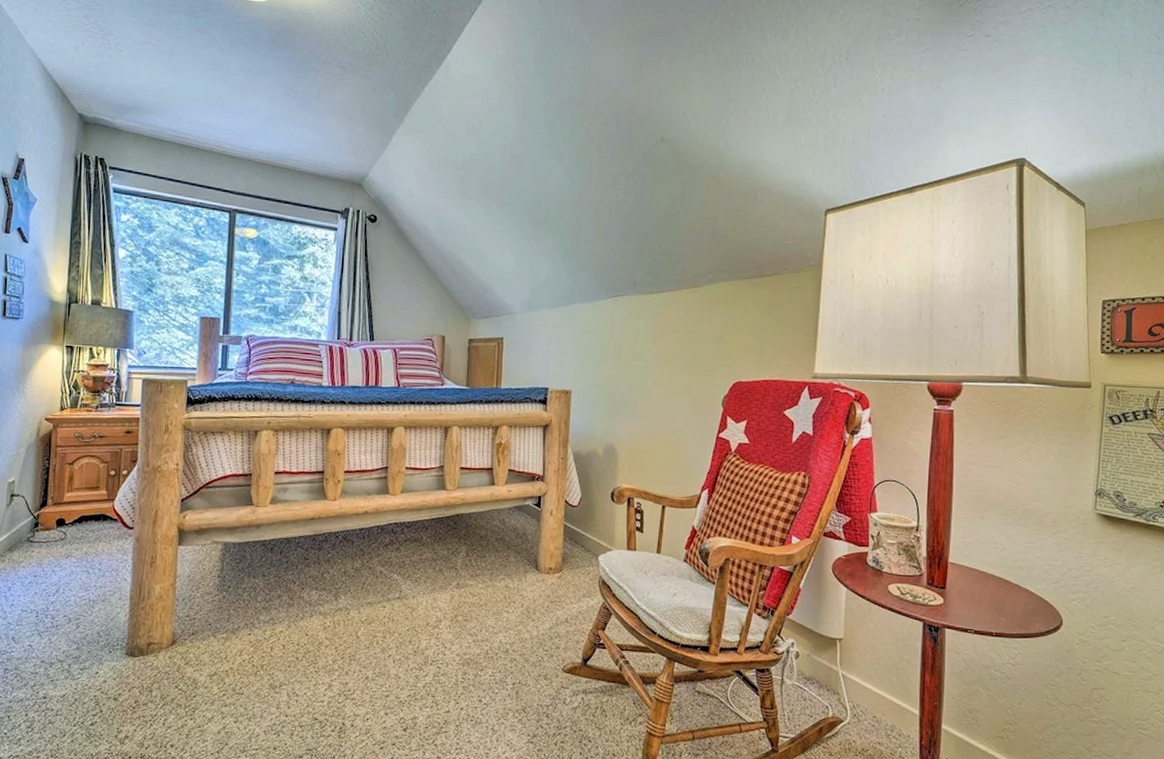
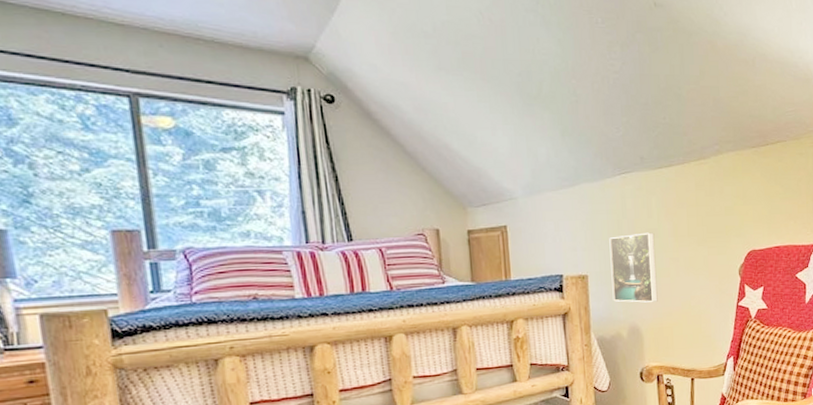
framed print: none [592,354,640,424] -> present [609,232,658,303]

